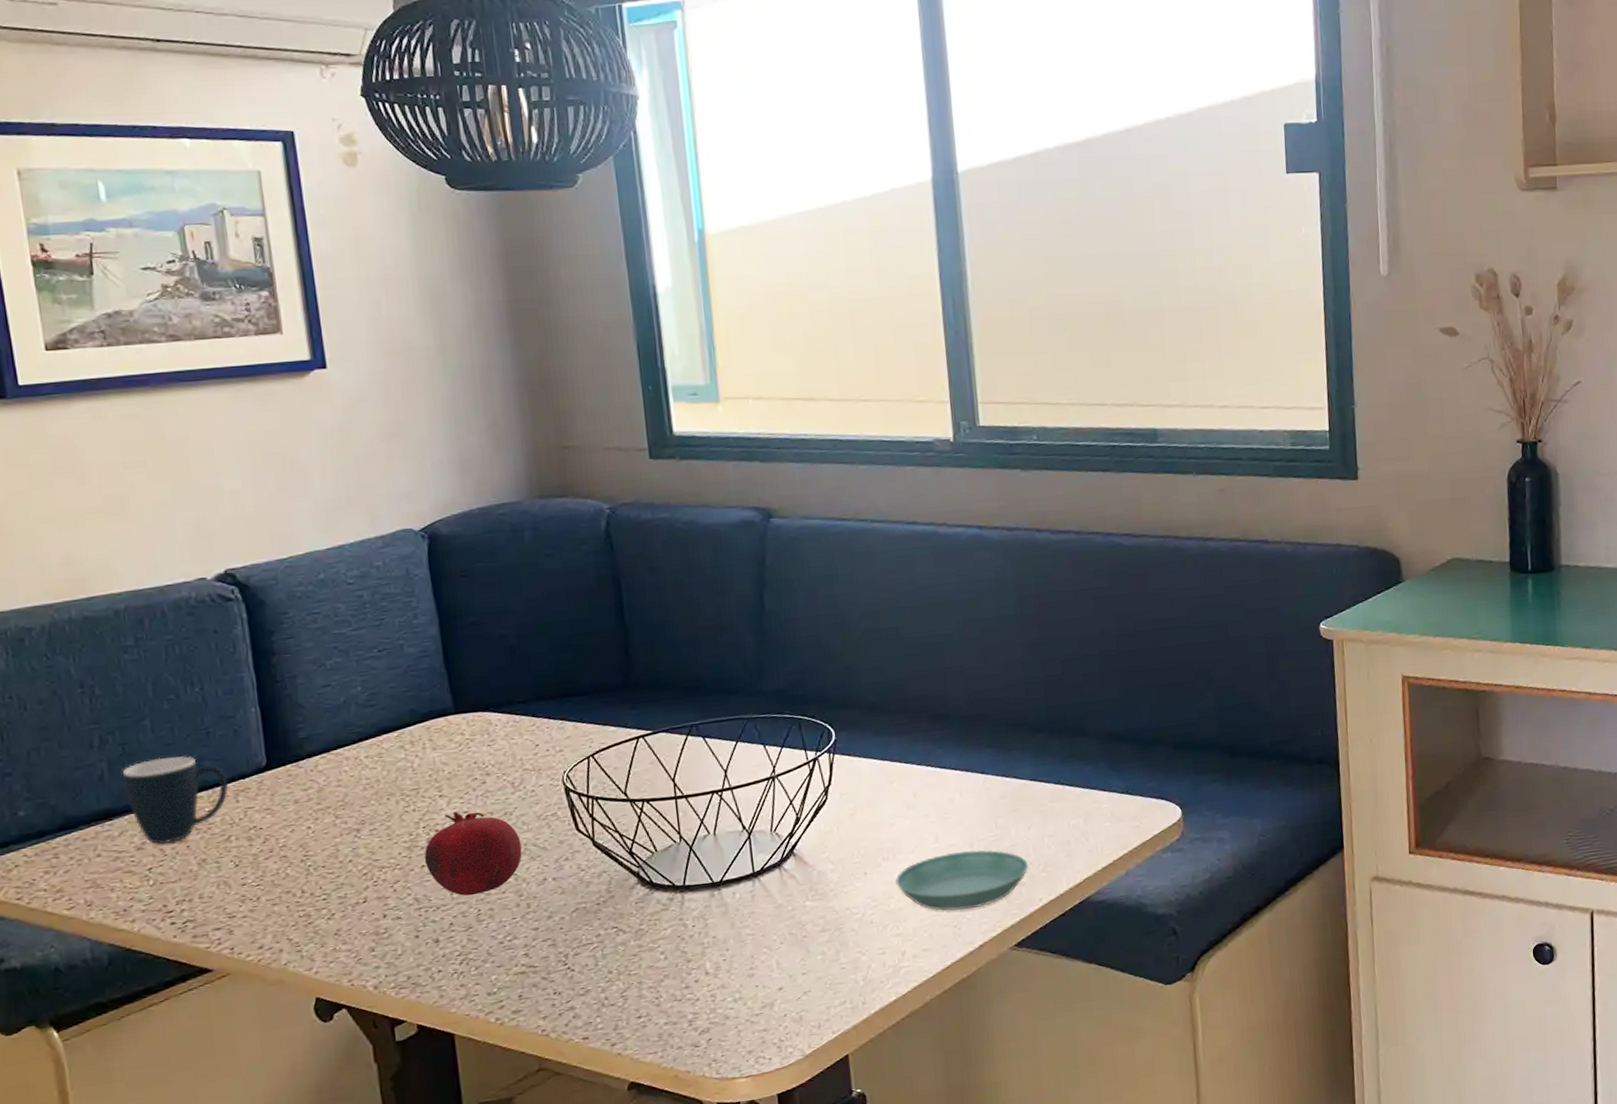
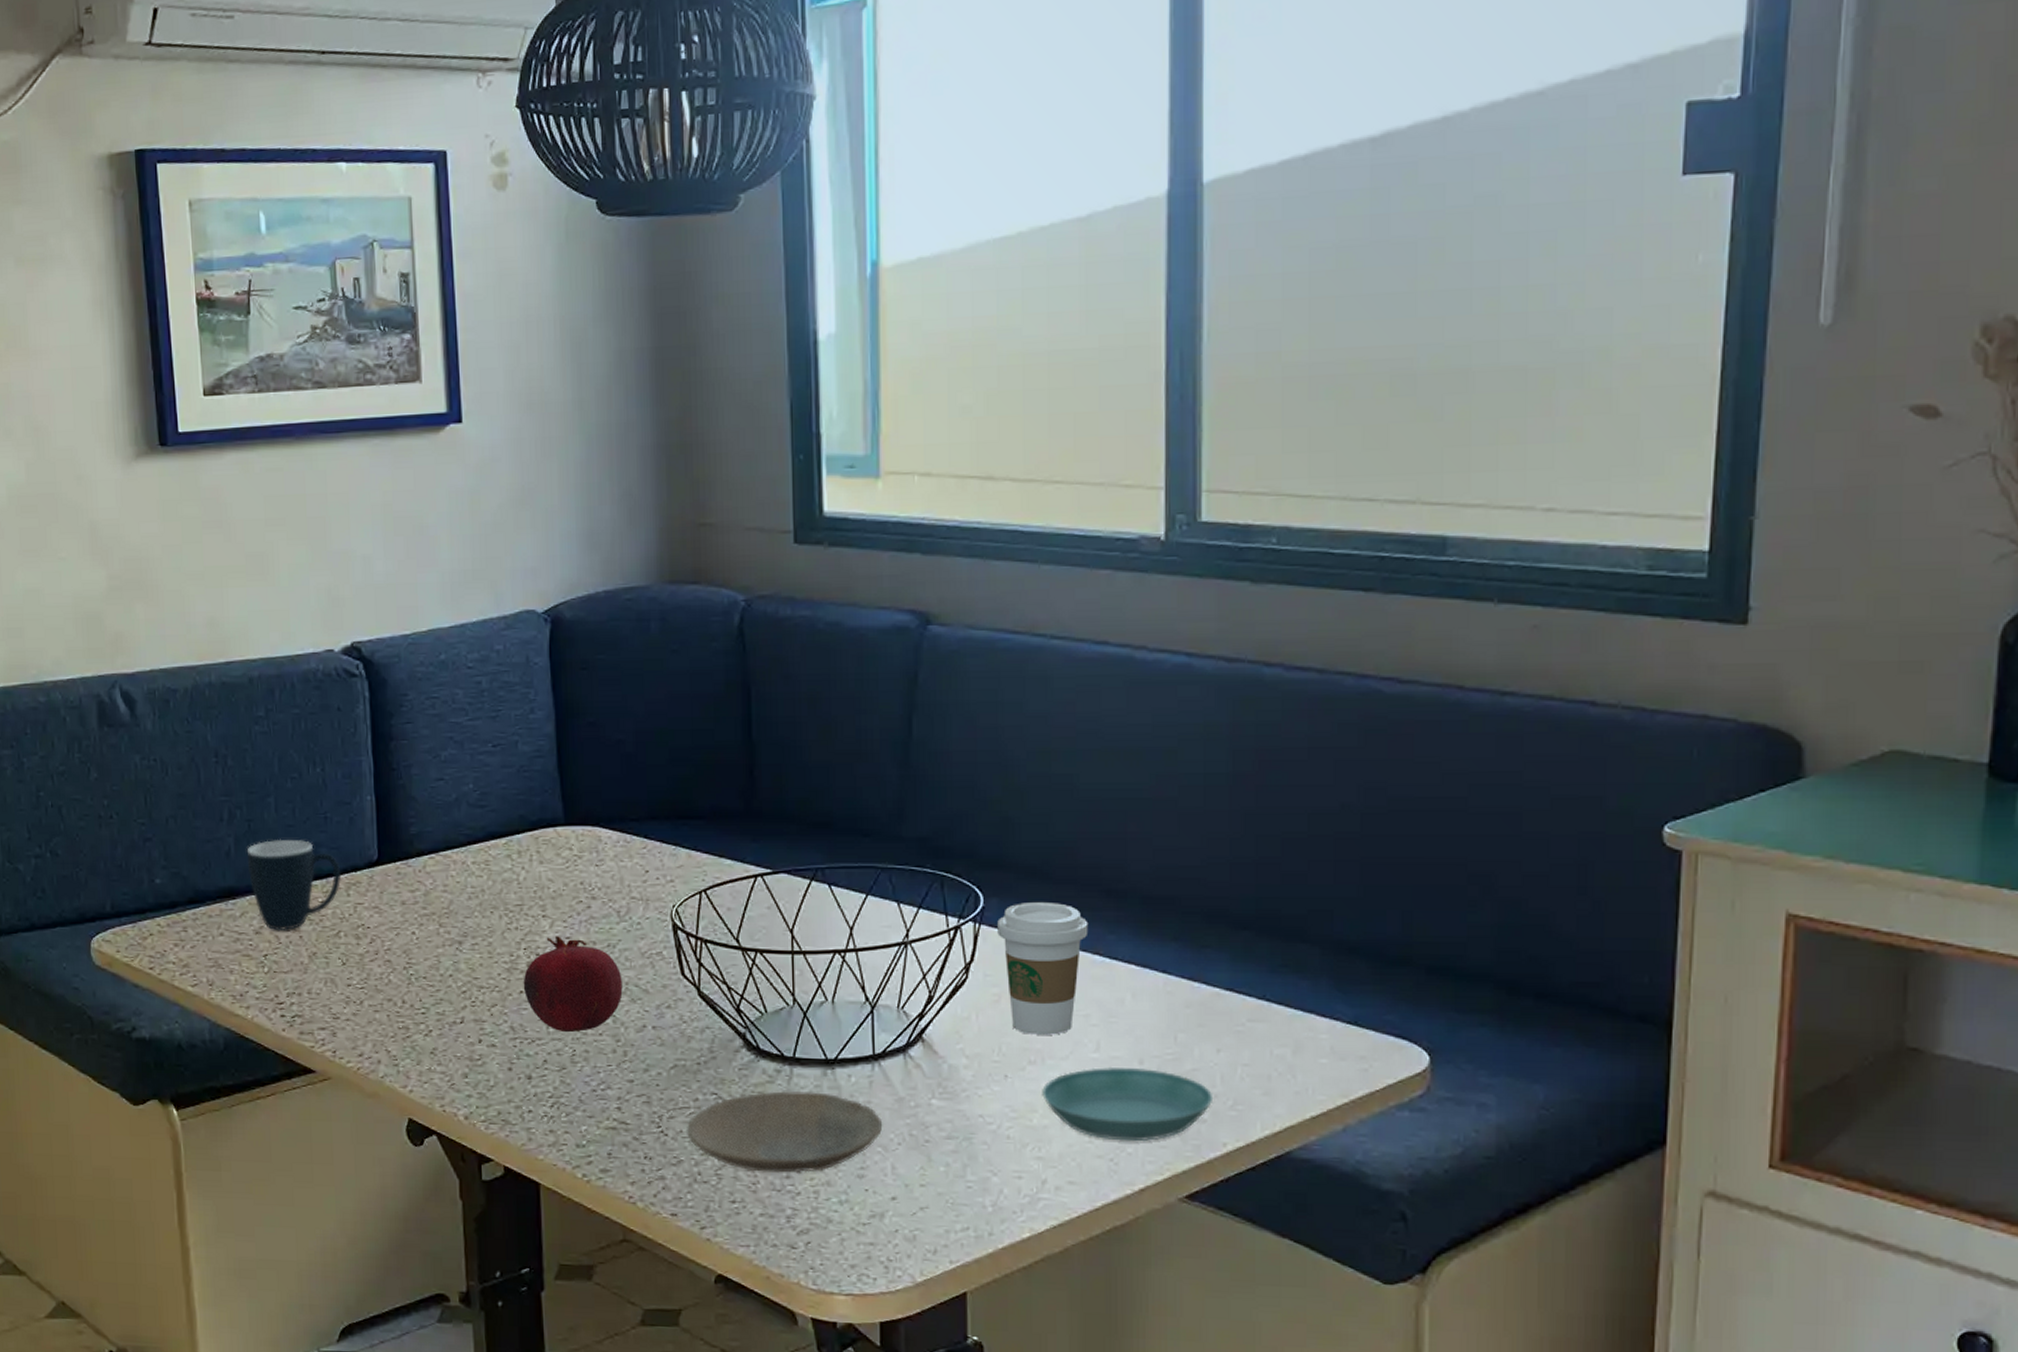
plate: none [591,911,767,989] -> present [687,1091,883,1173]
coffee cup: none [848,729,922,837] -> present [997,901,1089,1035]

